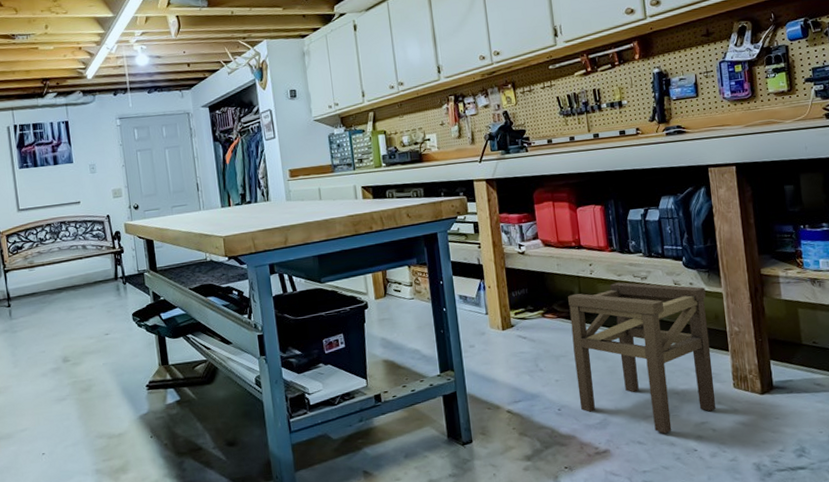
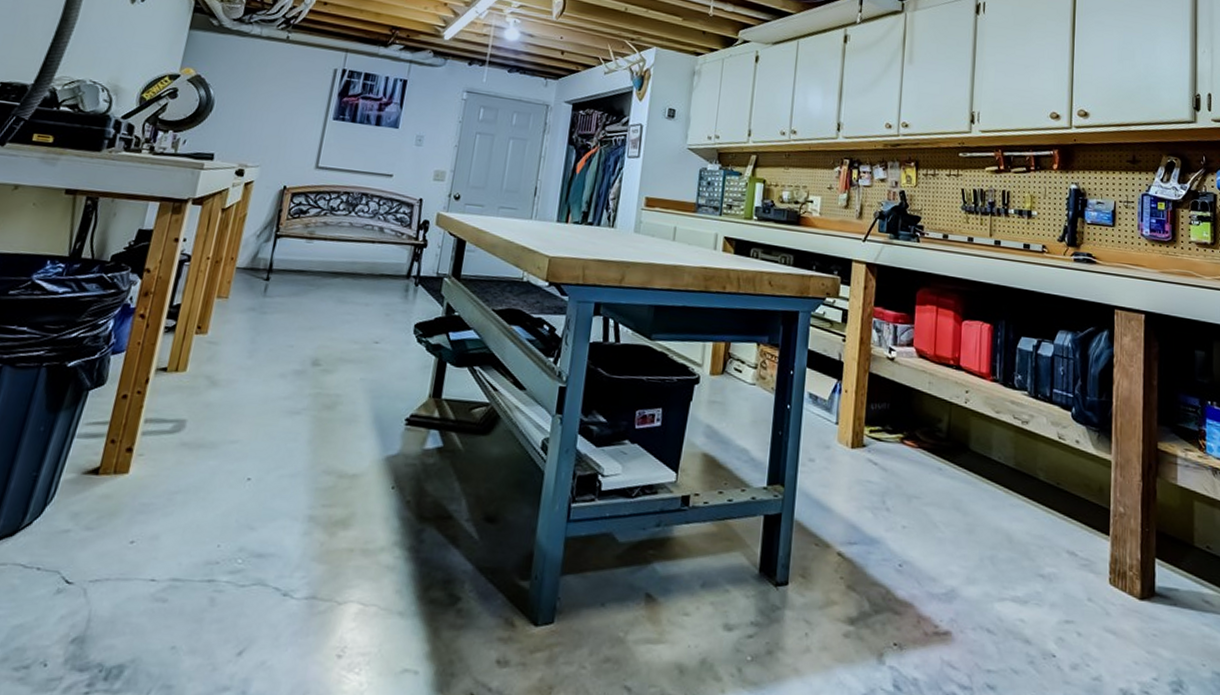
stool: present [568,282,716,434] -> none [925,420,1092,626]

